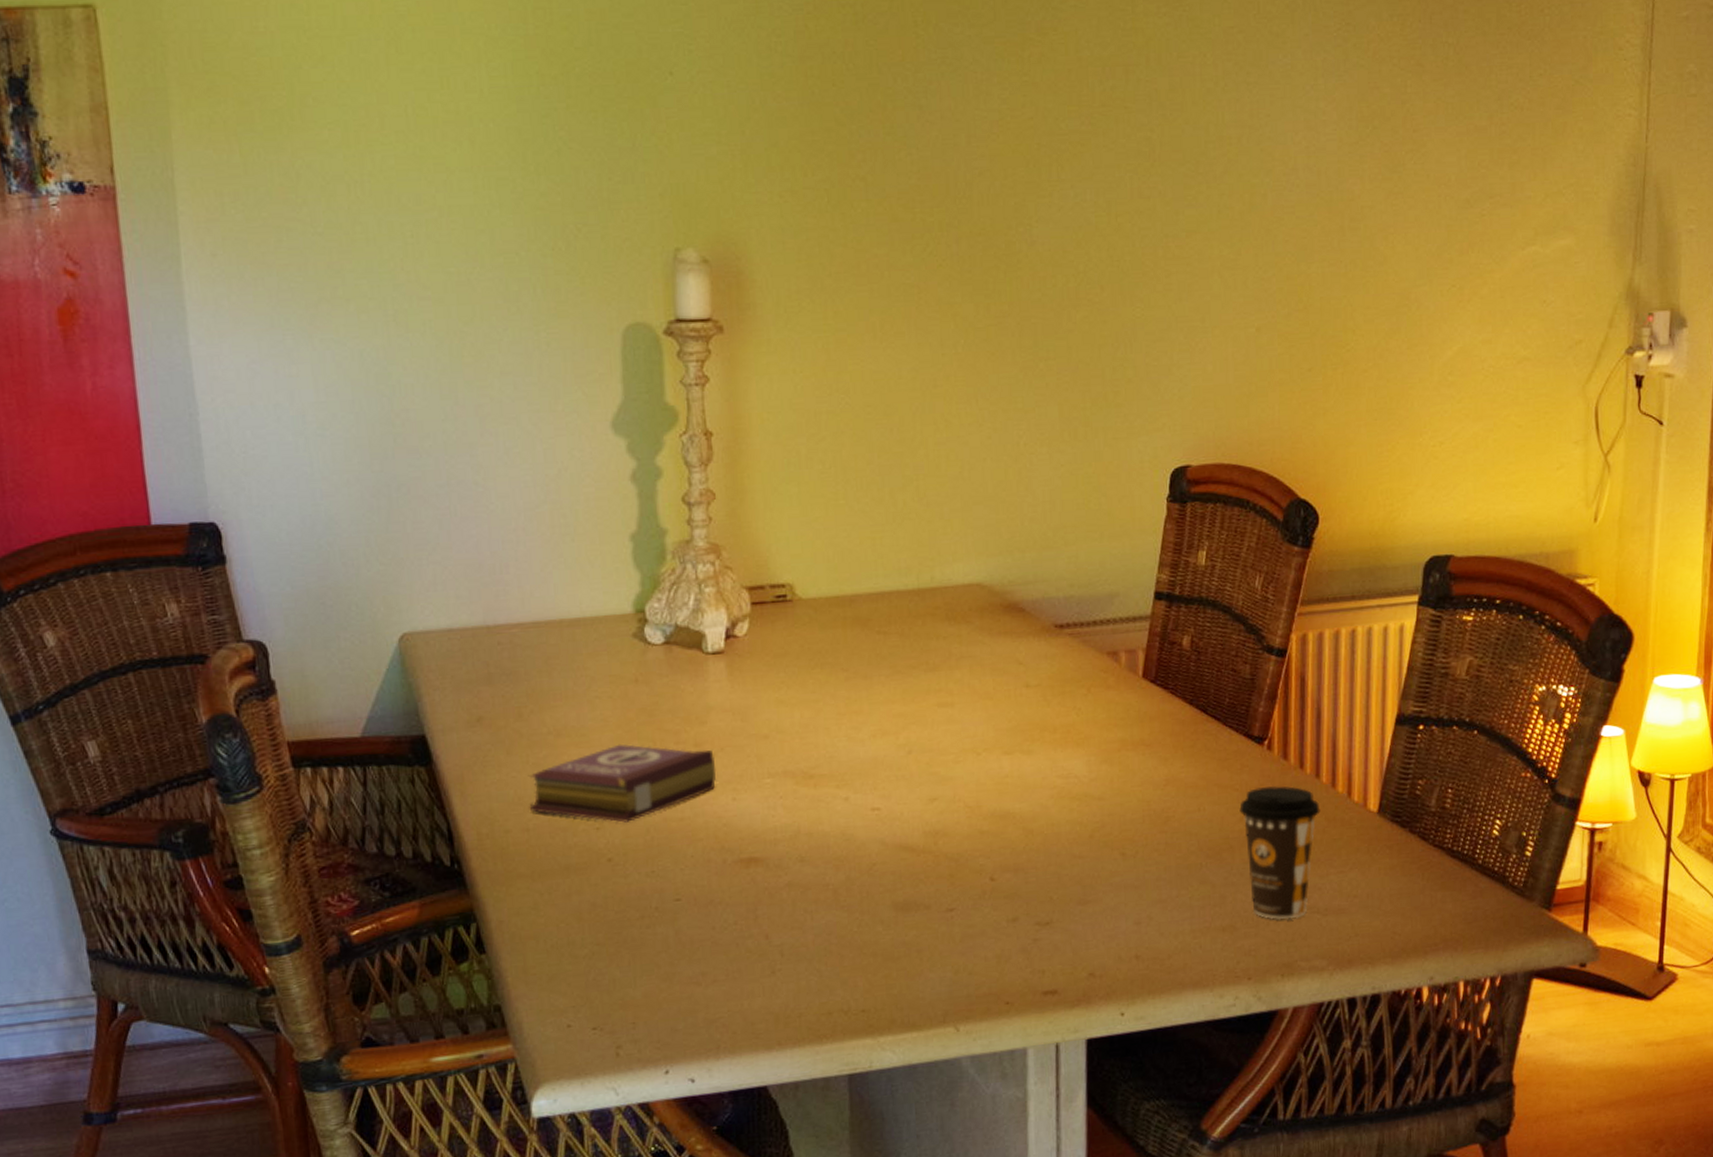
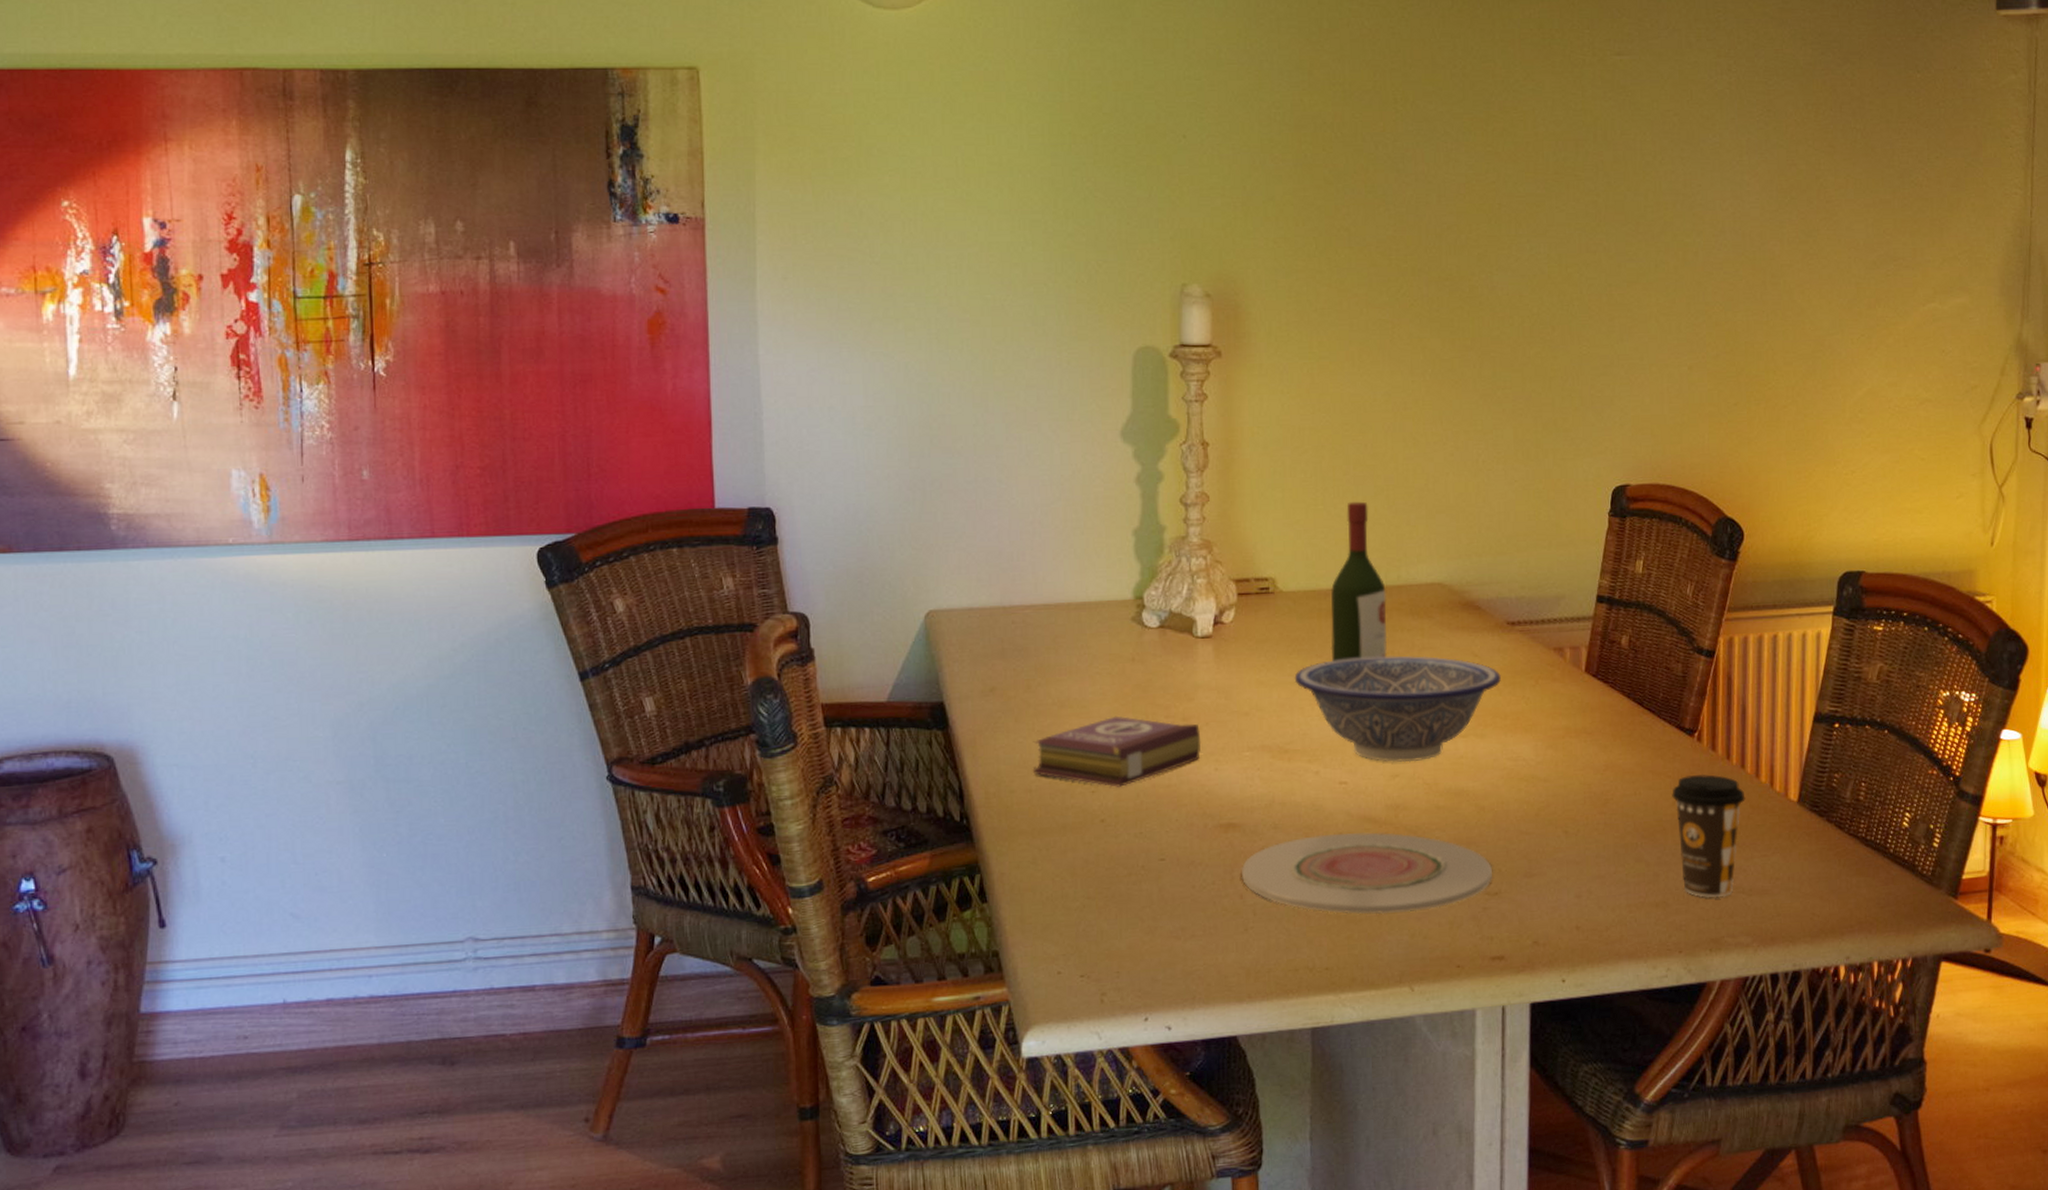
plate: none [765,862,1043,951] -> present [1241,832,1492,915]
decorative bowl: none [818,665,1049,785] -> present [1294,655,1501,763]
wine bottle: none [856,494,921,675] -> present [1330,501,1388,661]

